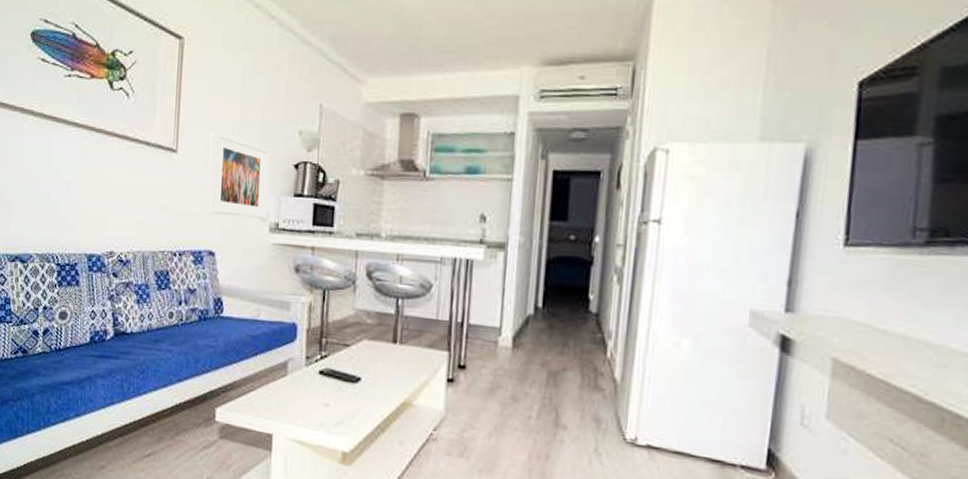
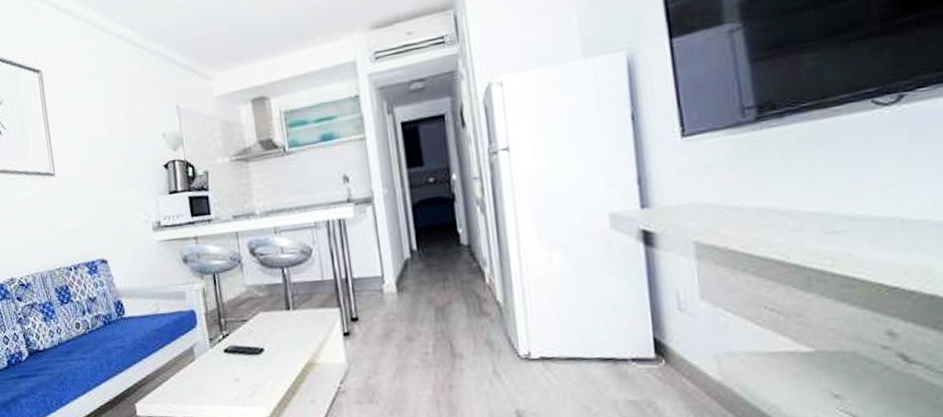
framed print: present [208,131,270,219] -> none [82,149,148,225]

